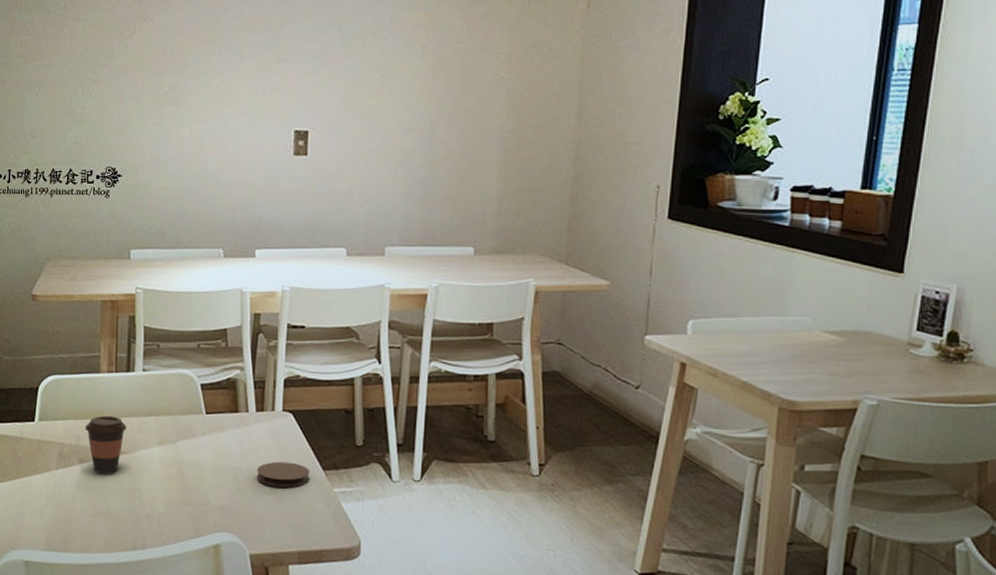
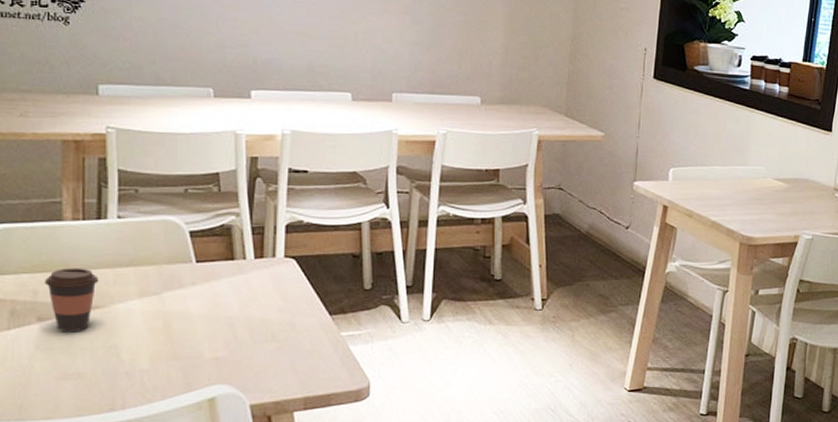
coaster: present [256,461,310,488] -> none [256,309,316,334]

